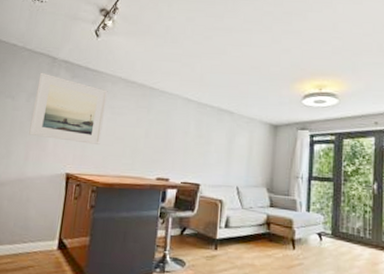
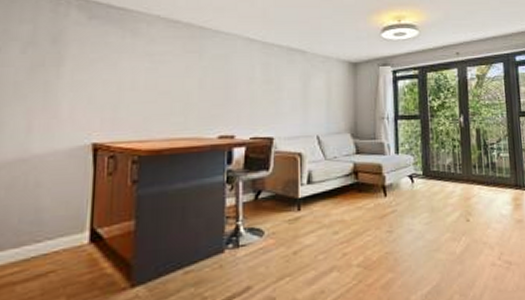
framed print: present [29,72,108,145] -> none [29,13,143,103]

